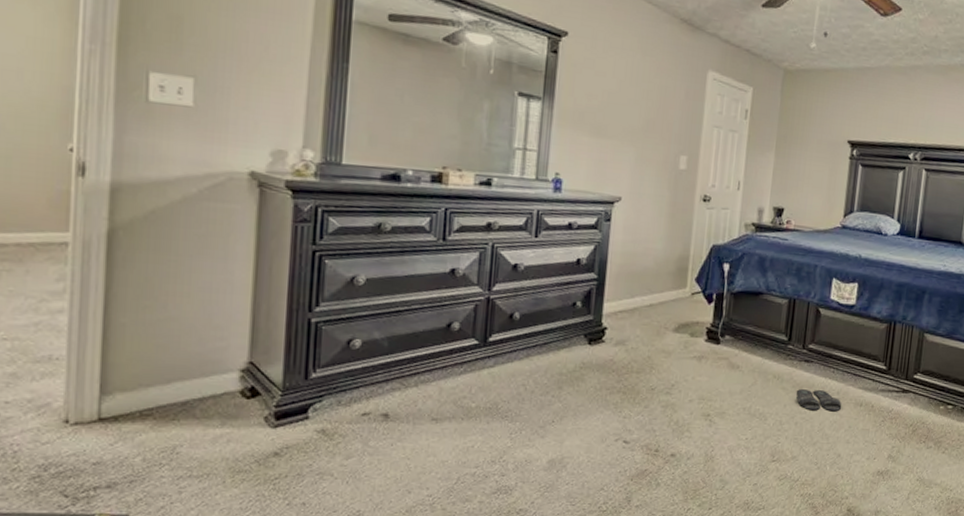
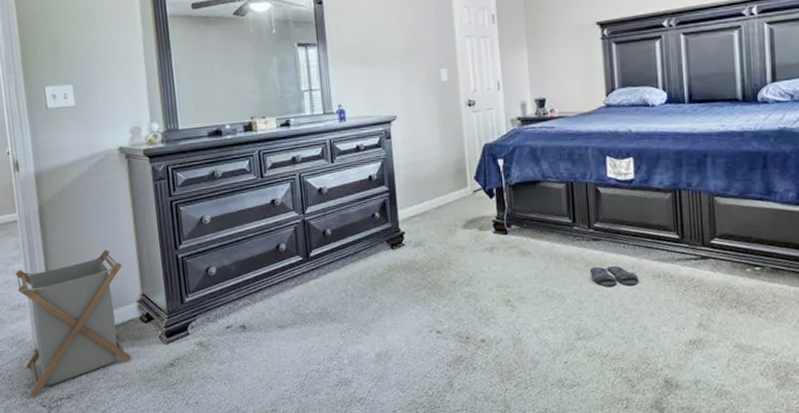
laundry basket: none [45,299,226,483] -> present [16,250,131,397]

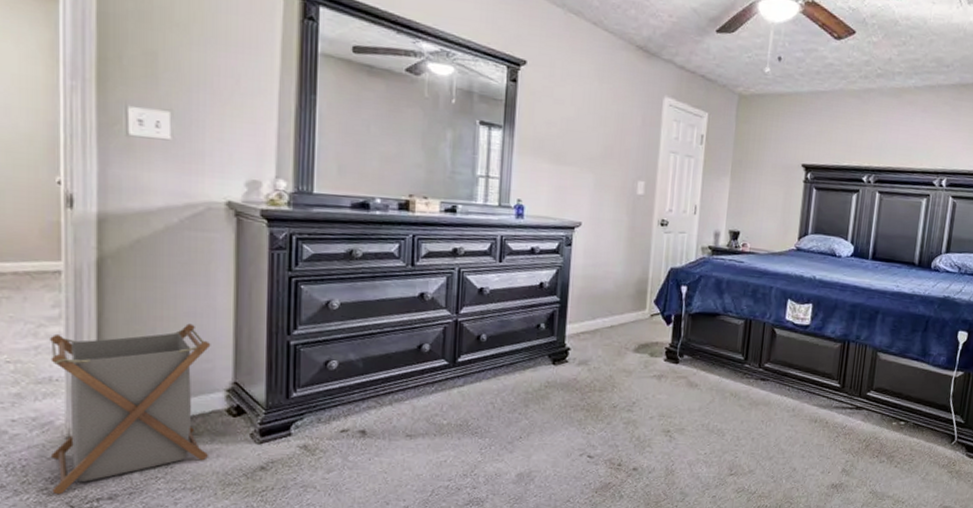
slippers: present [590,266,638,287] -> none [752,406,797,428]

